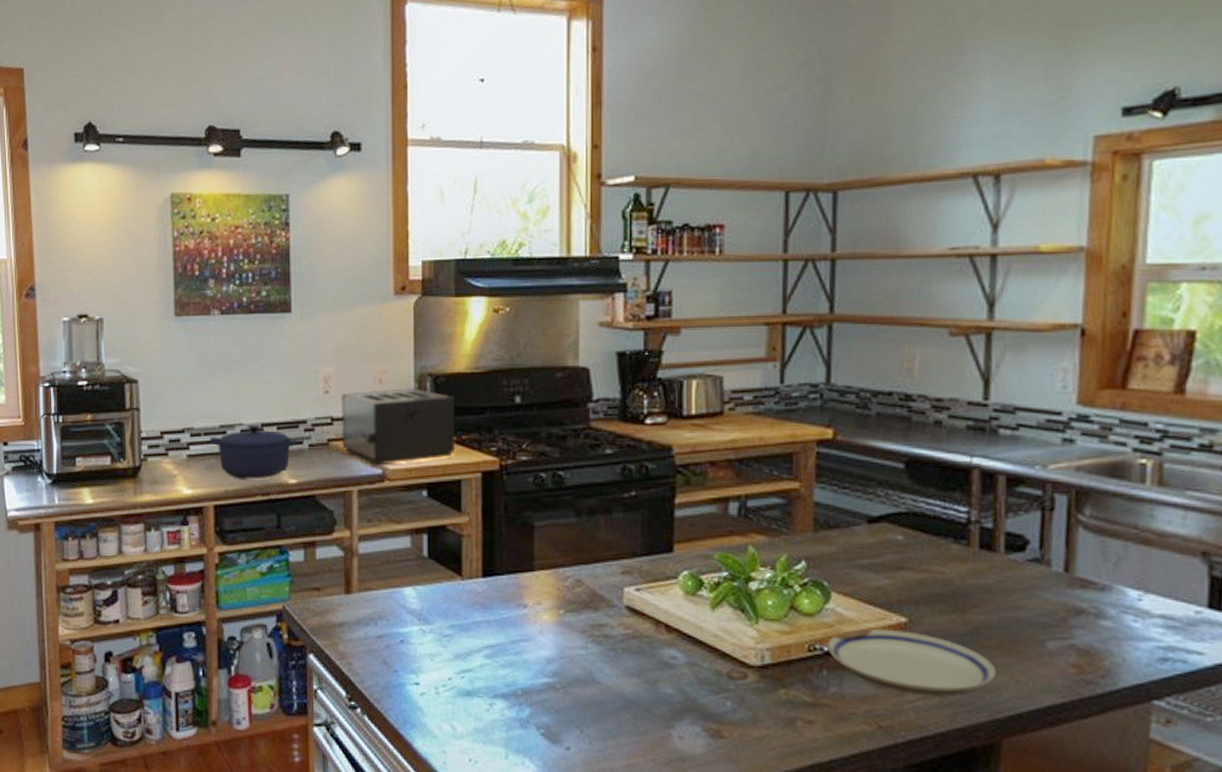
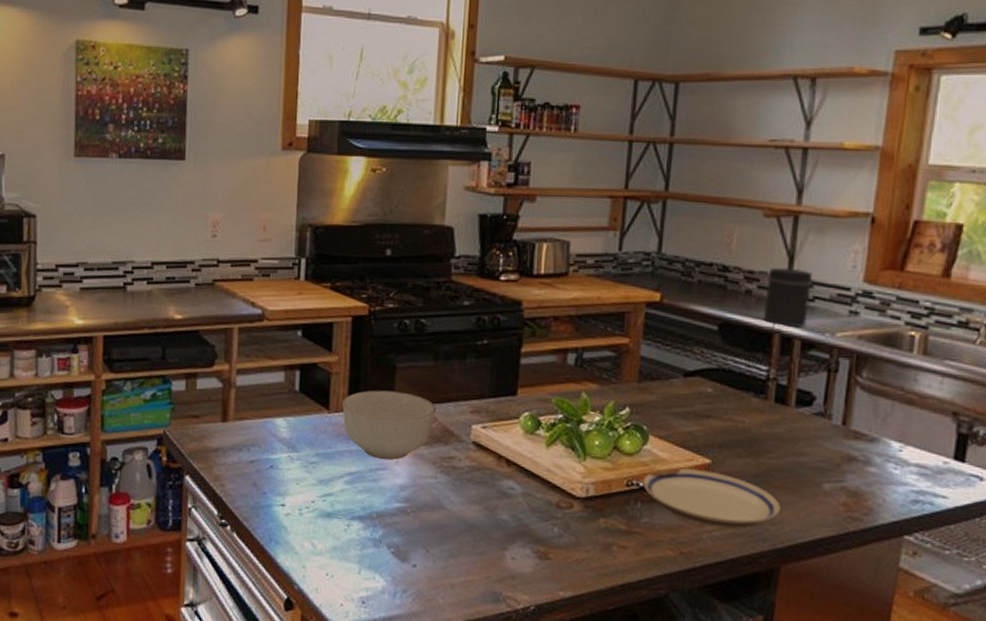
cooking pot: present [209,424,297,480] -> none [102,261,185,314]
toaster: present [340,387,454,465] -> none [226,236,331,306]
bowl: none [476,552,582,629] -> present [342,390,436,460]
cylinder: none [957,392,1013,460] -> present [763,267,812,327]

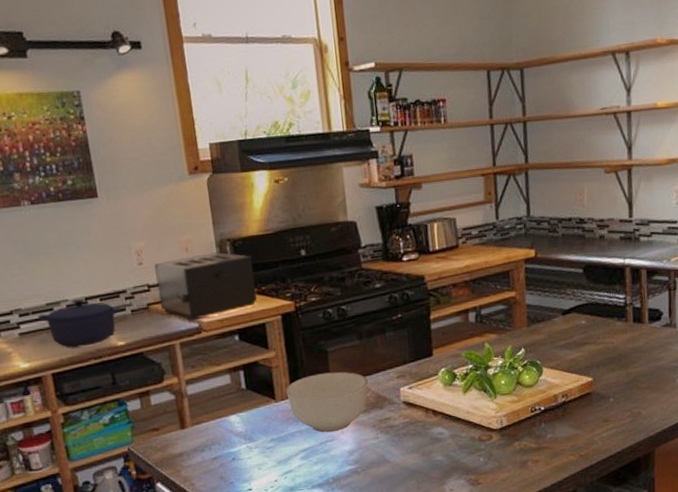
cooking pot: none [102,261,185,314] -> present [38,298,121,348]
toaster: none [226,236,331,306] -> present [154,251,257,320]
plate: present [642,468,780,528] -> none [543,387,649,429]
cylinder: present [763,267,812,327] -> none [614,211,649,261]

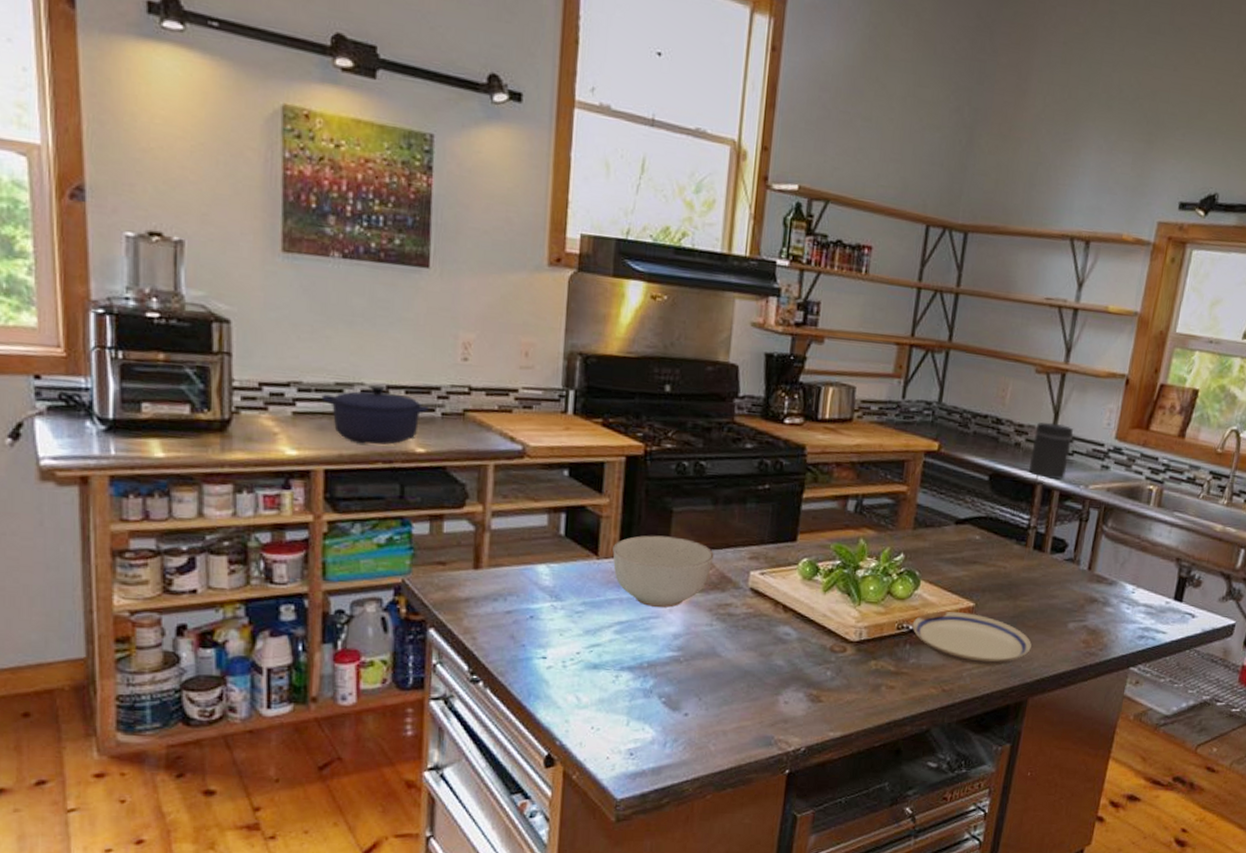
toaster: present [154,251,257,320] -> none [479,362,604,441]
plate: none [543,387,649,429] -> present [912,611,1032,665]
cylinder: none [614,211,649,261] -> present [1028,422,1073,479]

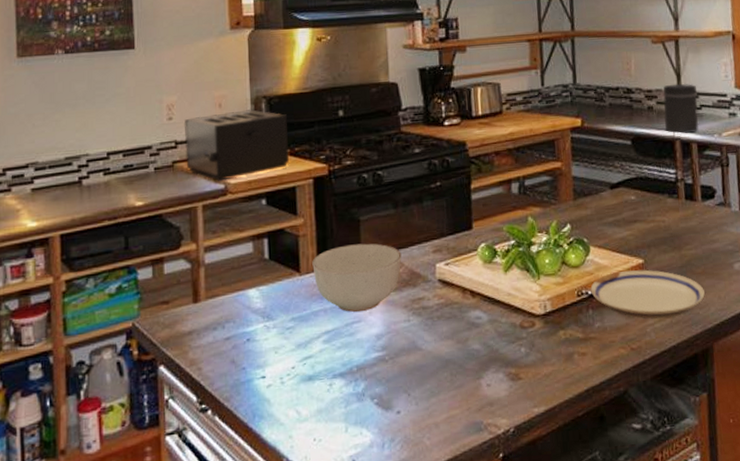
cooking pot: present [321,384,429,445] -> none [54,153,143,207]
toaster: none [479,362,604,441] -> present [184,108,289,181]

